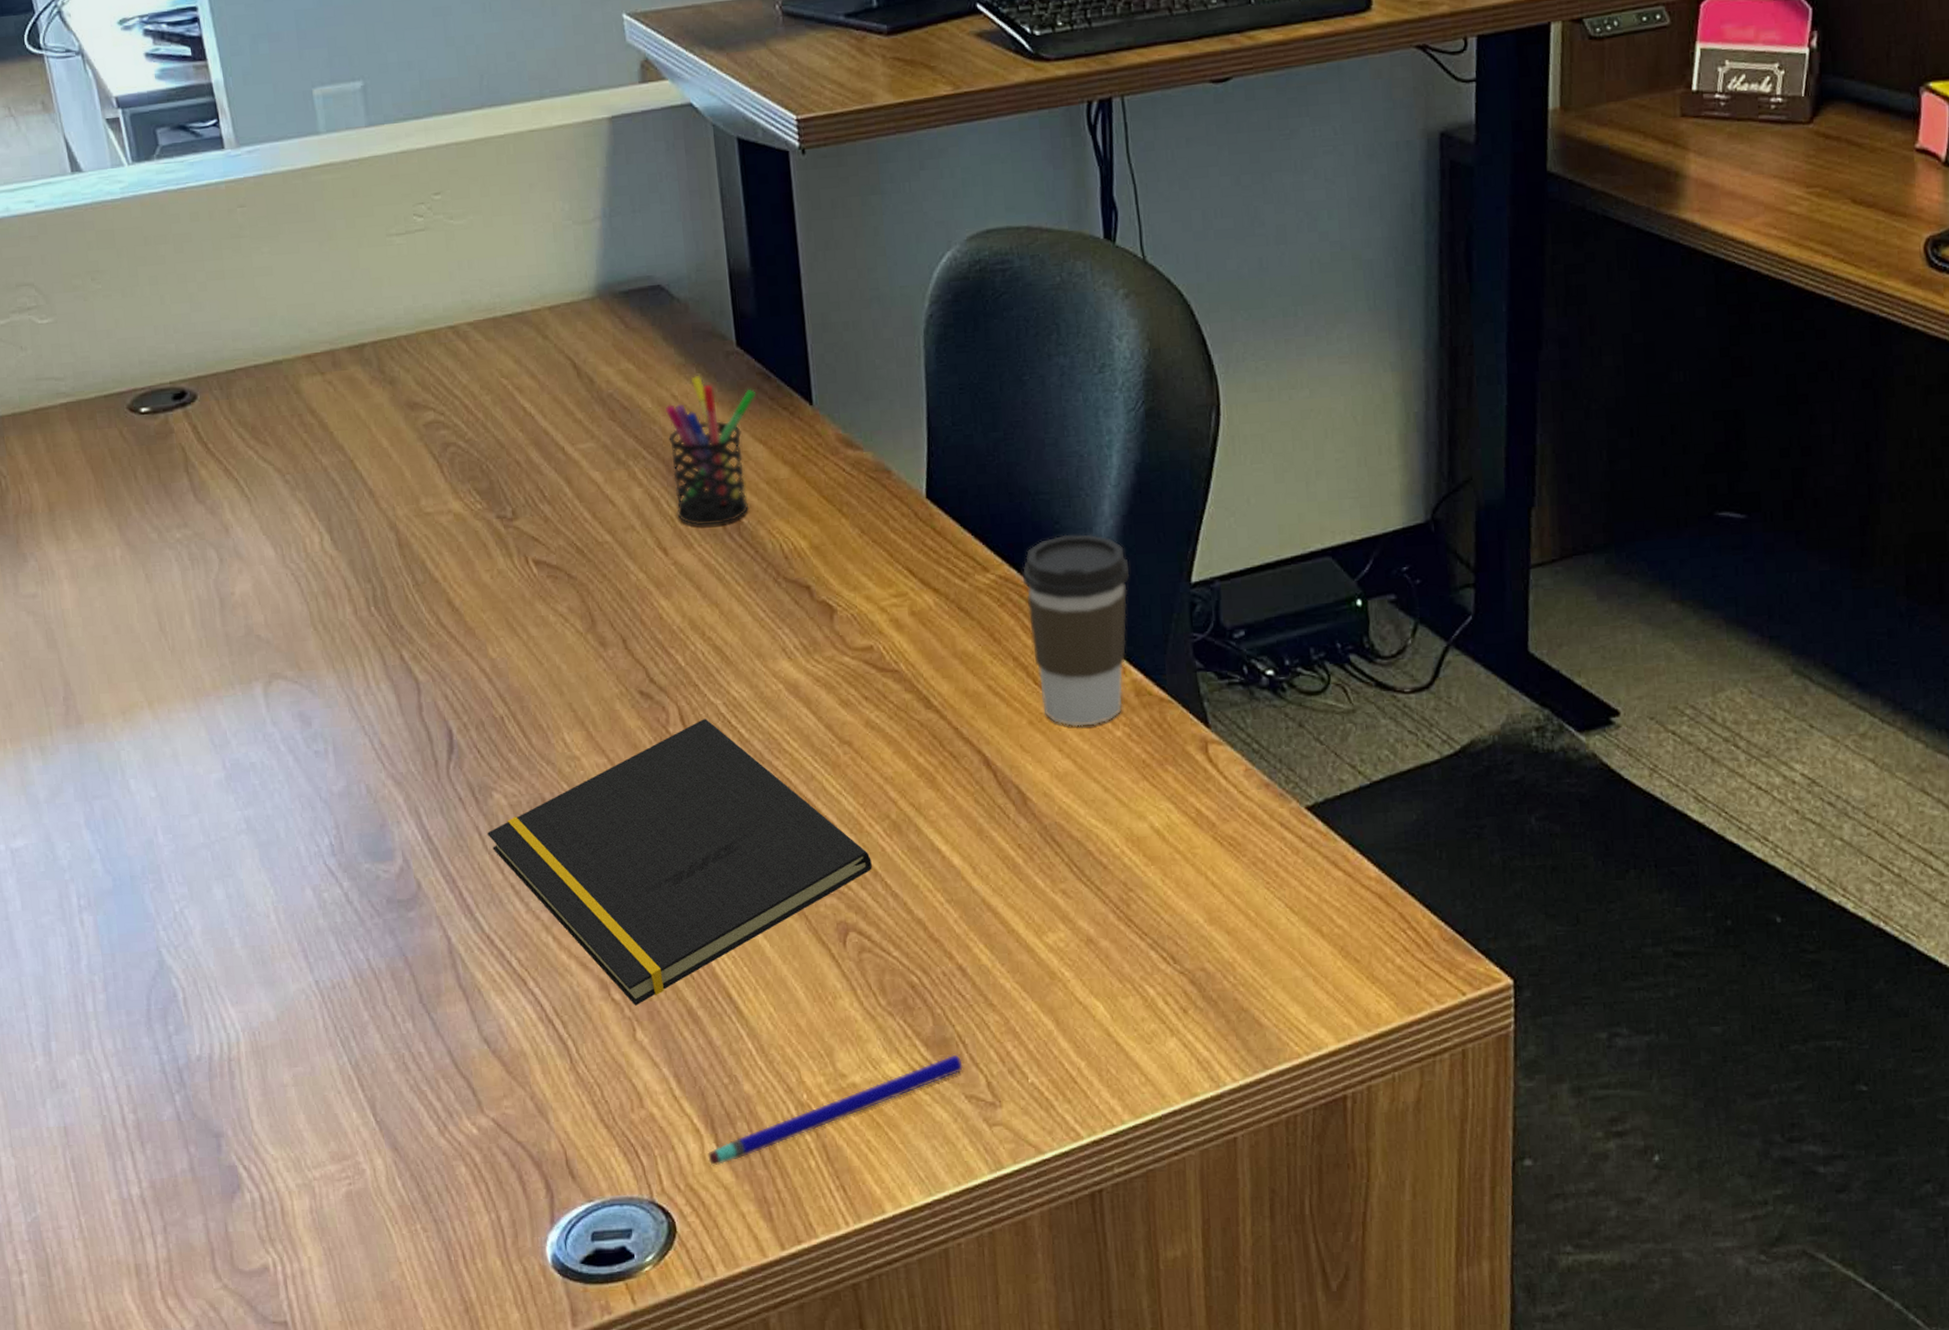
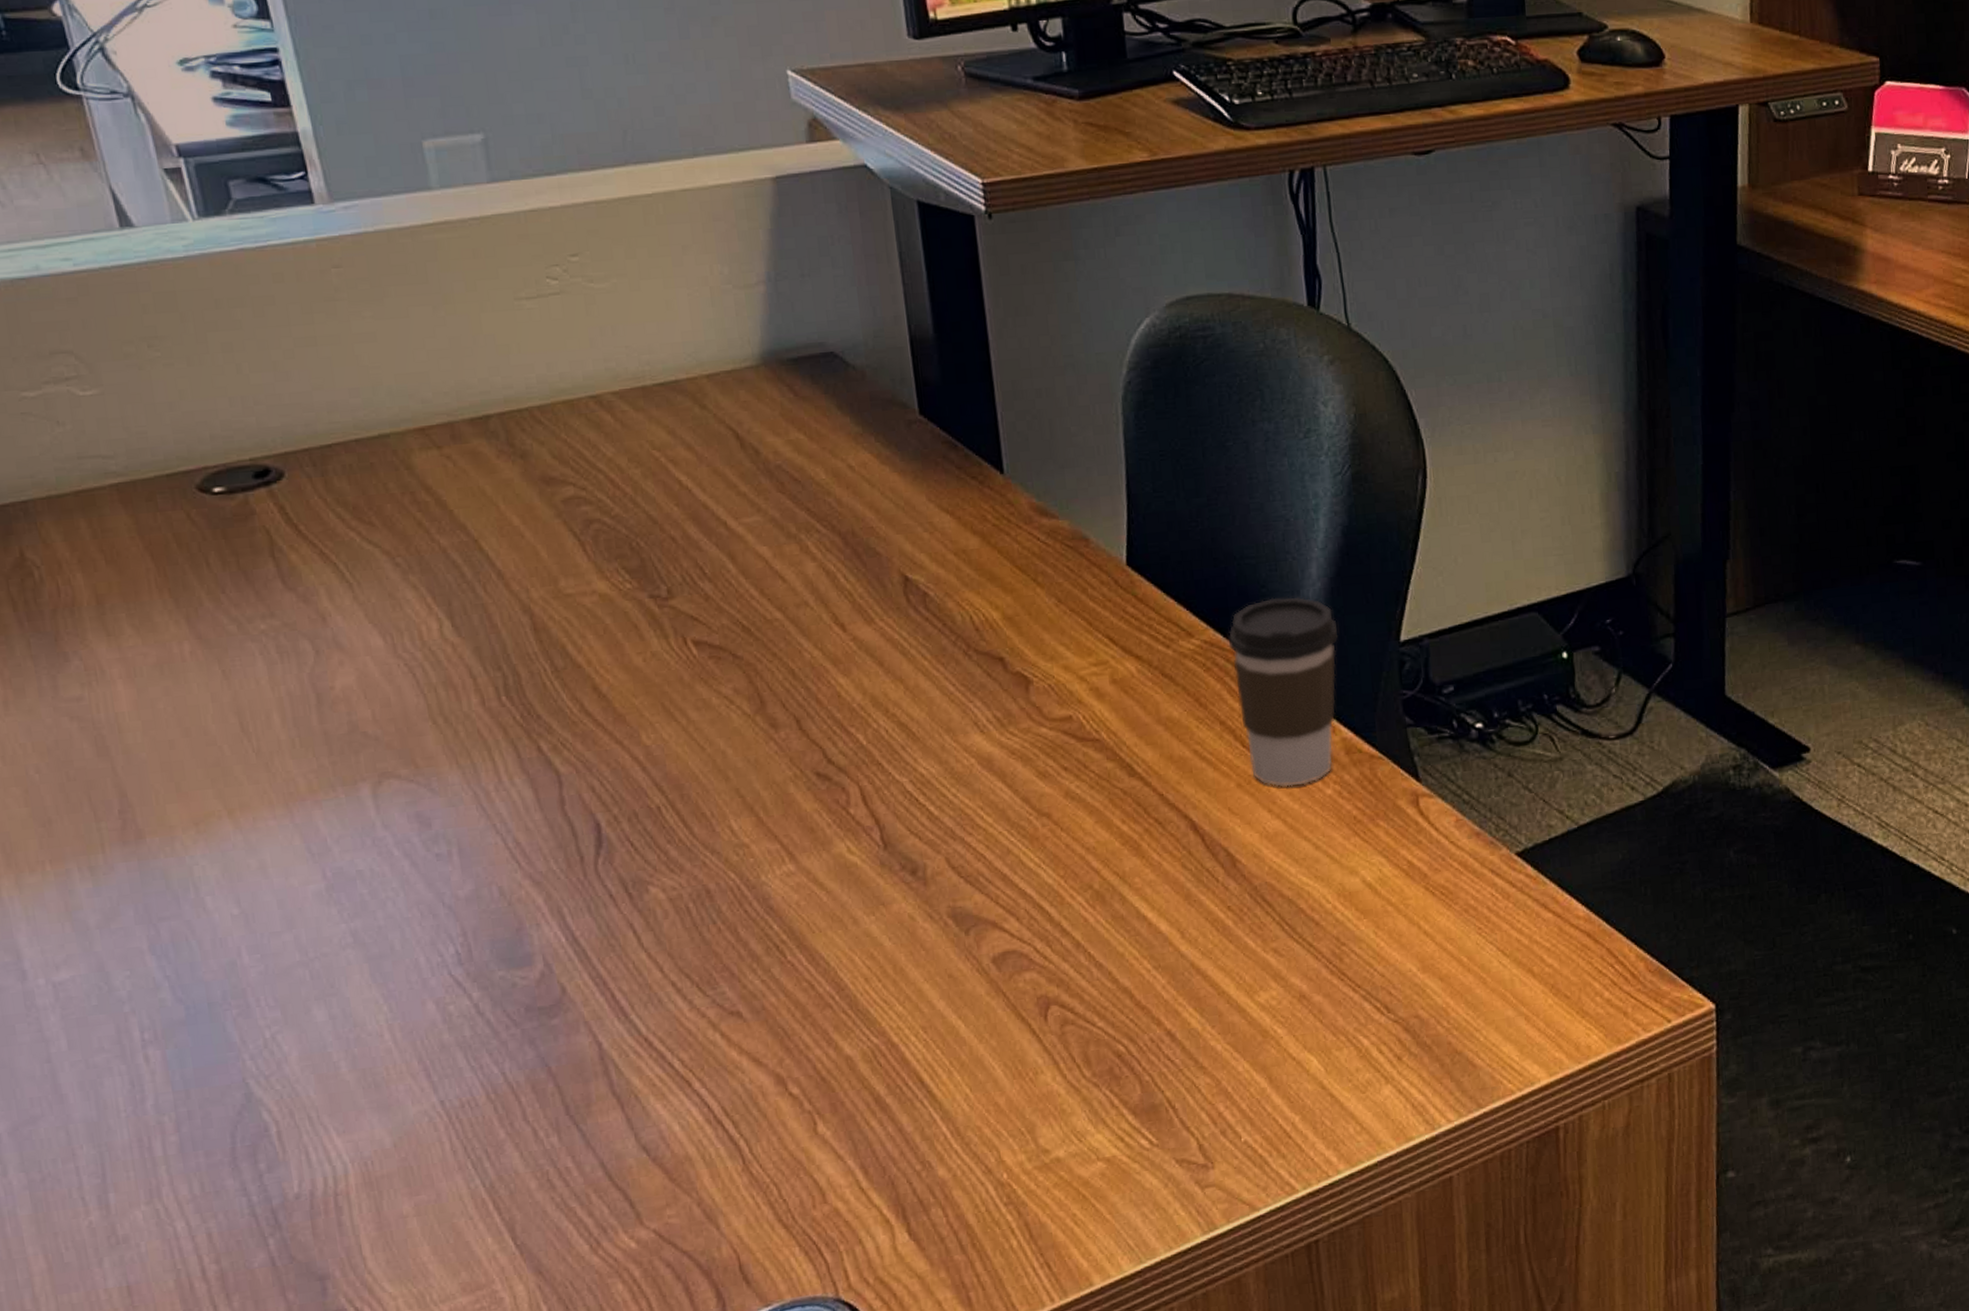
notepad: present [487,719,872,1006] -> none [643,798,1074,1099]
pen holder: present [665,374,757,526] -> none [840,444,942,600]
pen: present [708,1054,963,1166] -> none [899,1119,1173,1256]

